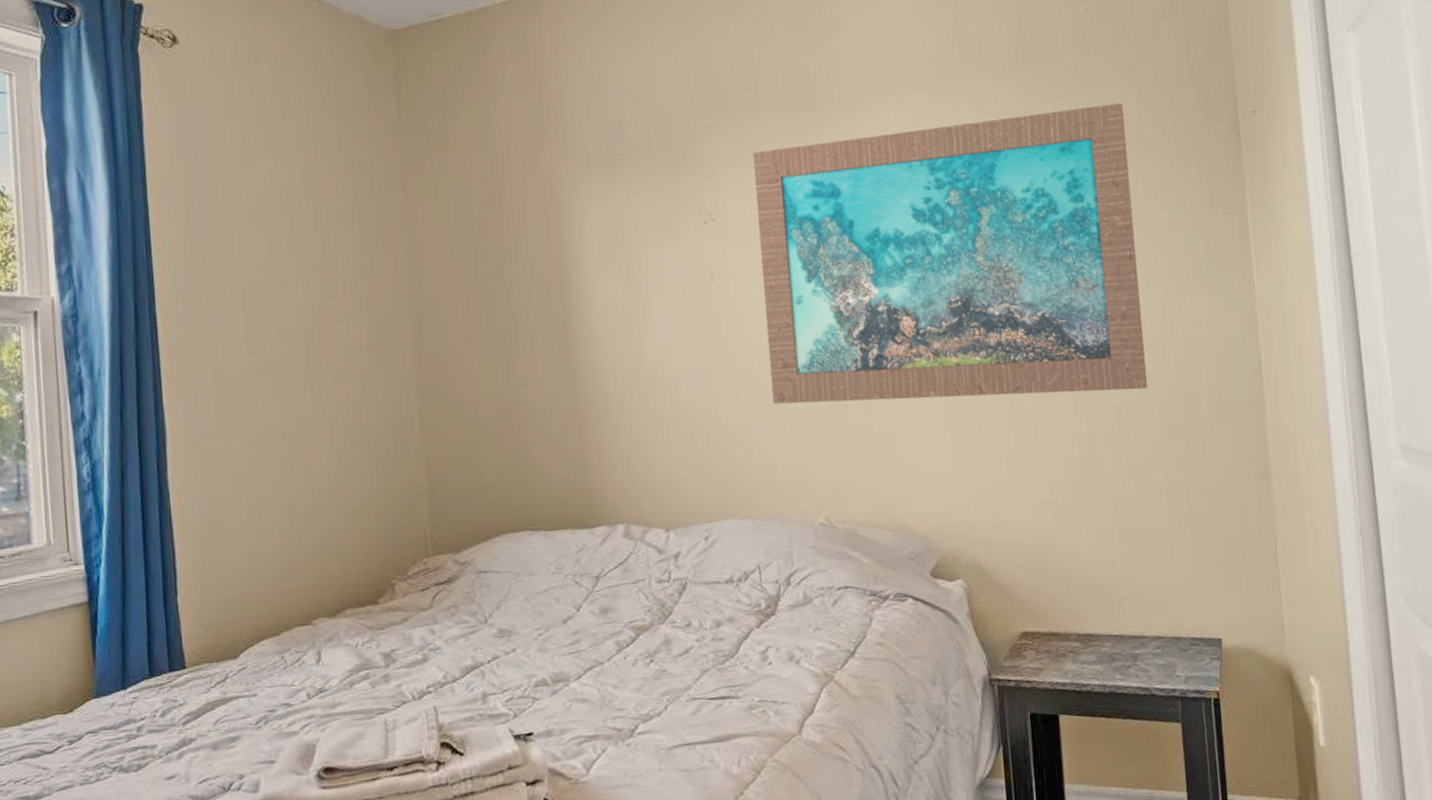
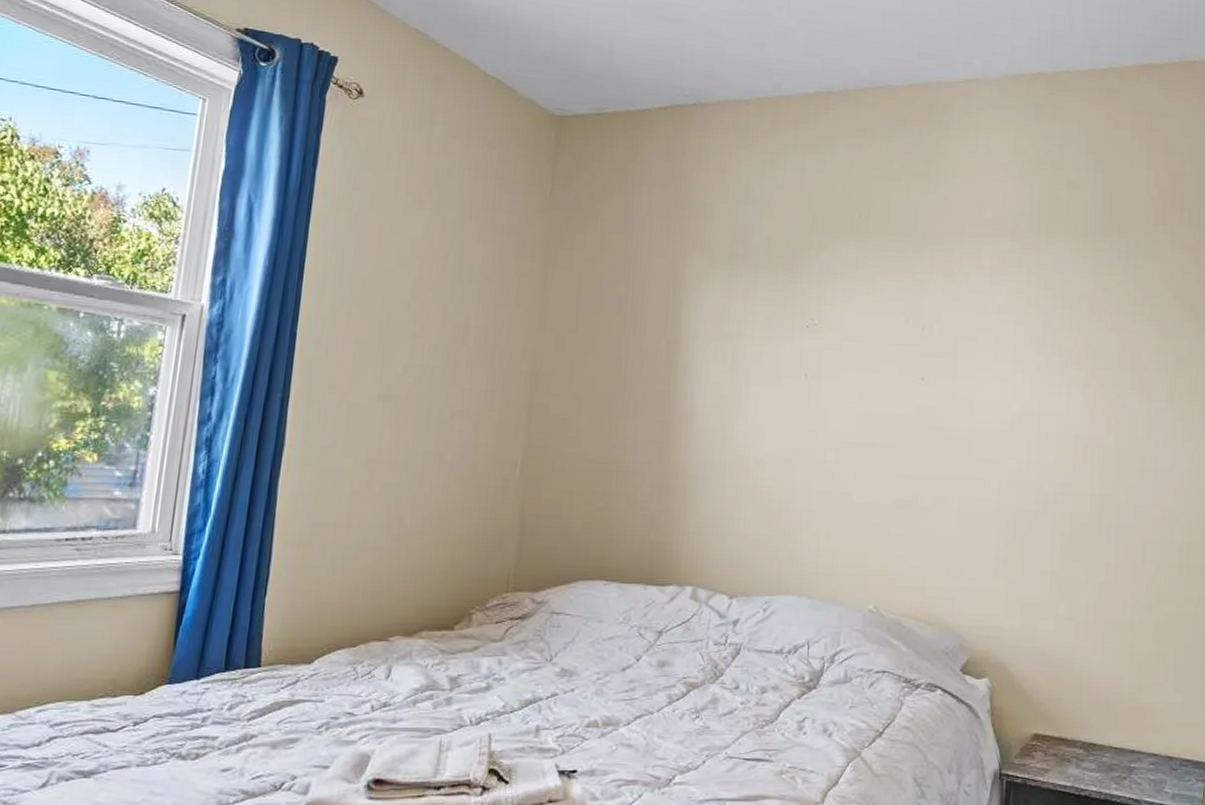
wall art: present [753,102,1148,405] -> none [843,271,1180,529]

